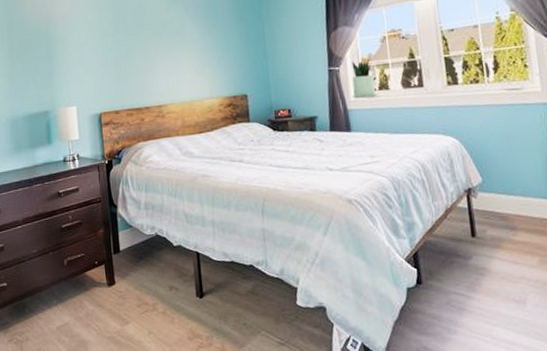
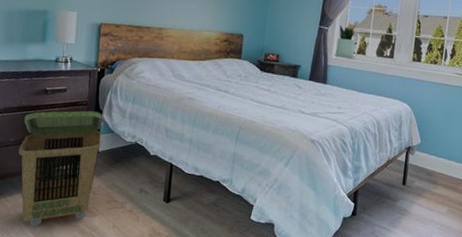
laundry basket: none [42,207,121,344] -> present [19,110,102,227]

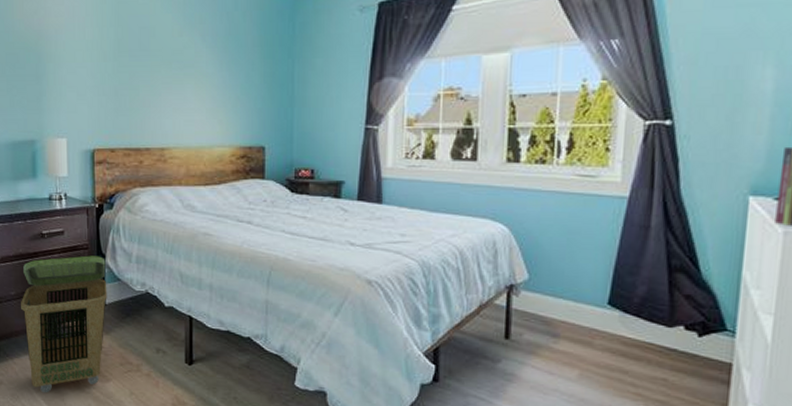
planter: present [333,25,356,59] -> none [388,120,420,167]

